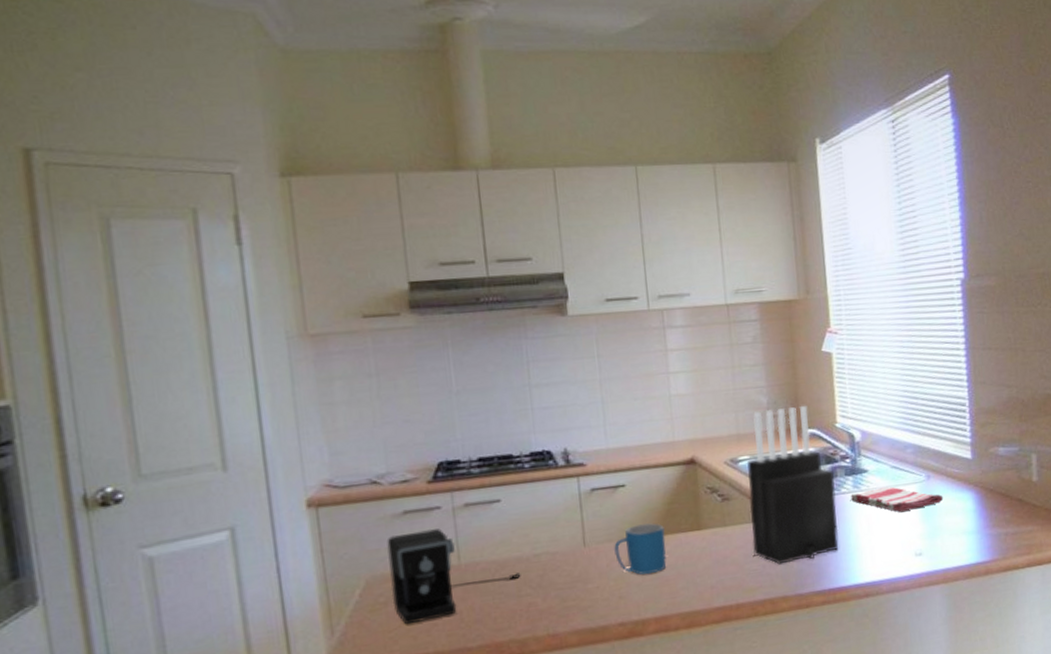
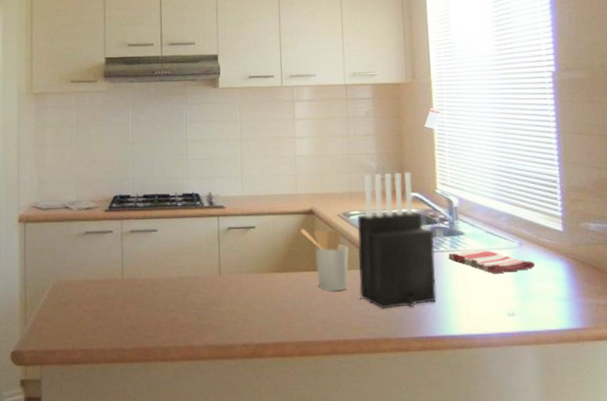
coffee maker: present [387,528,521,625] -> none [70,248,168,324]
mug: present [614,523,666,575] -> none [243,261,286,305]
utensil holder: none [680,480,739,552] -> present [300,228,349,292]

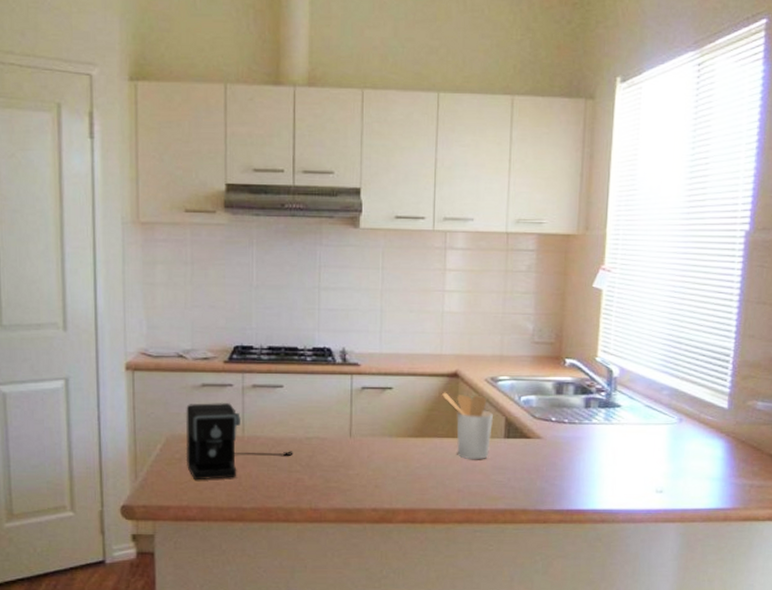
coffee maker: none [70,248,168,324] -> present [185,403,293,480]
knife block: present [356,171,437,309] -> none [501,336,588,480]
dish towel: present [448,250,536,274] -> none [601,424,693,450]

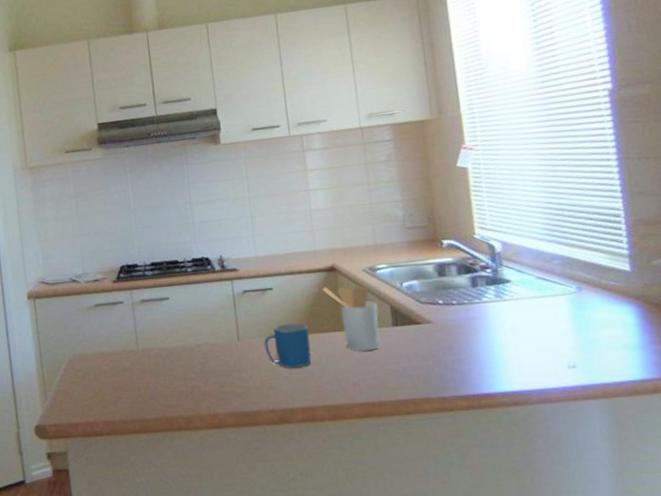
coffee maker: present [185,403,293,480] -> none [83,319,187,396]
mug: none [376,425,423,470] -> present [264,323,311,369]

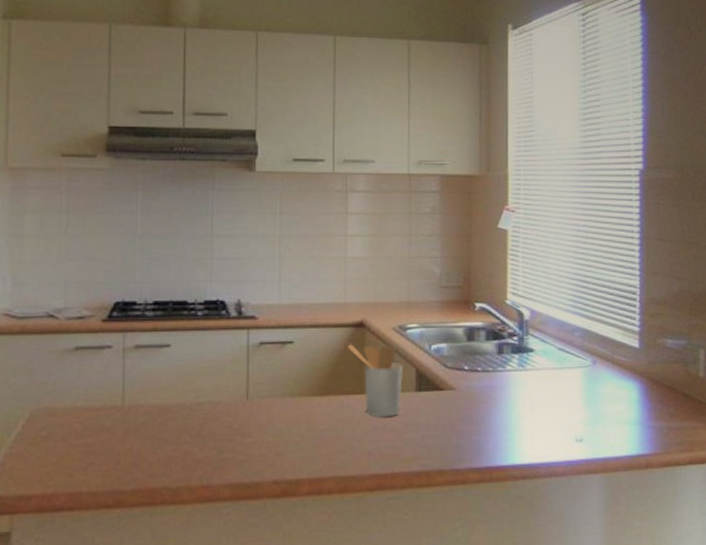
mug: present [264,323,311,369] -> none [276,382,327,434]

